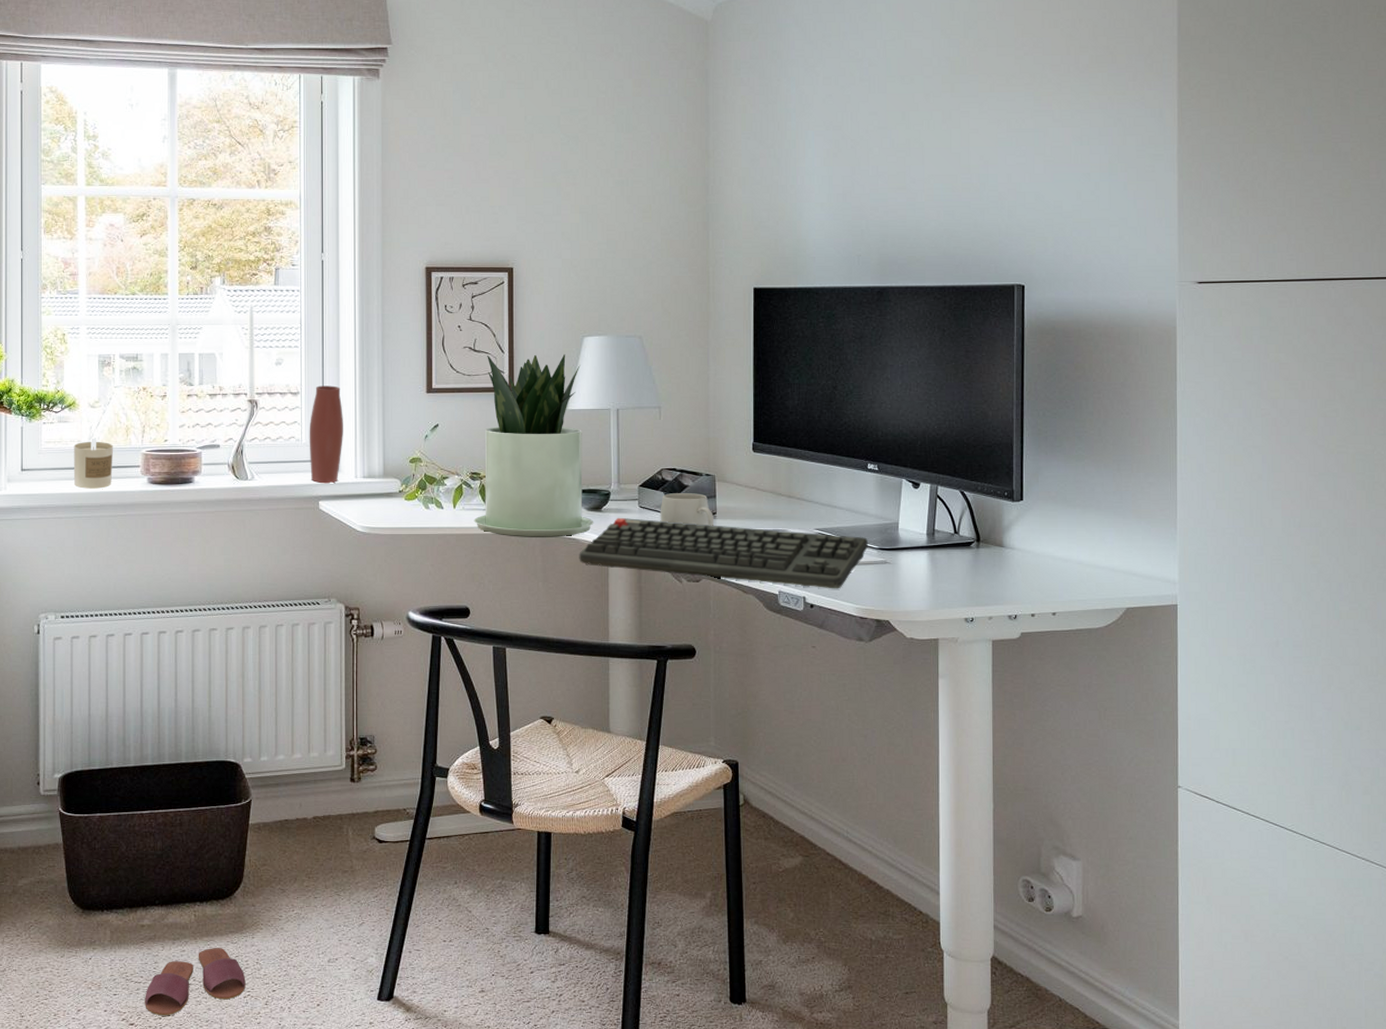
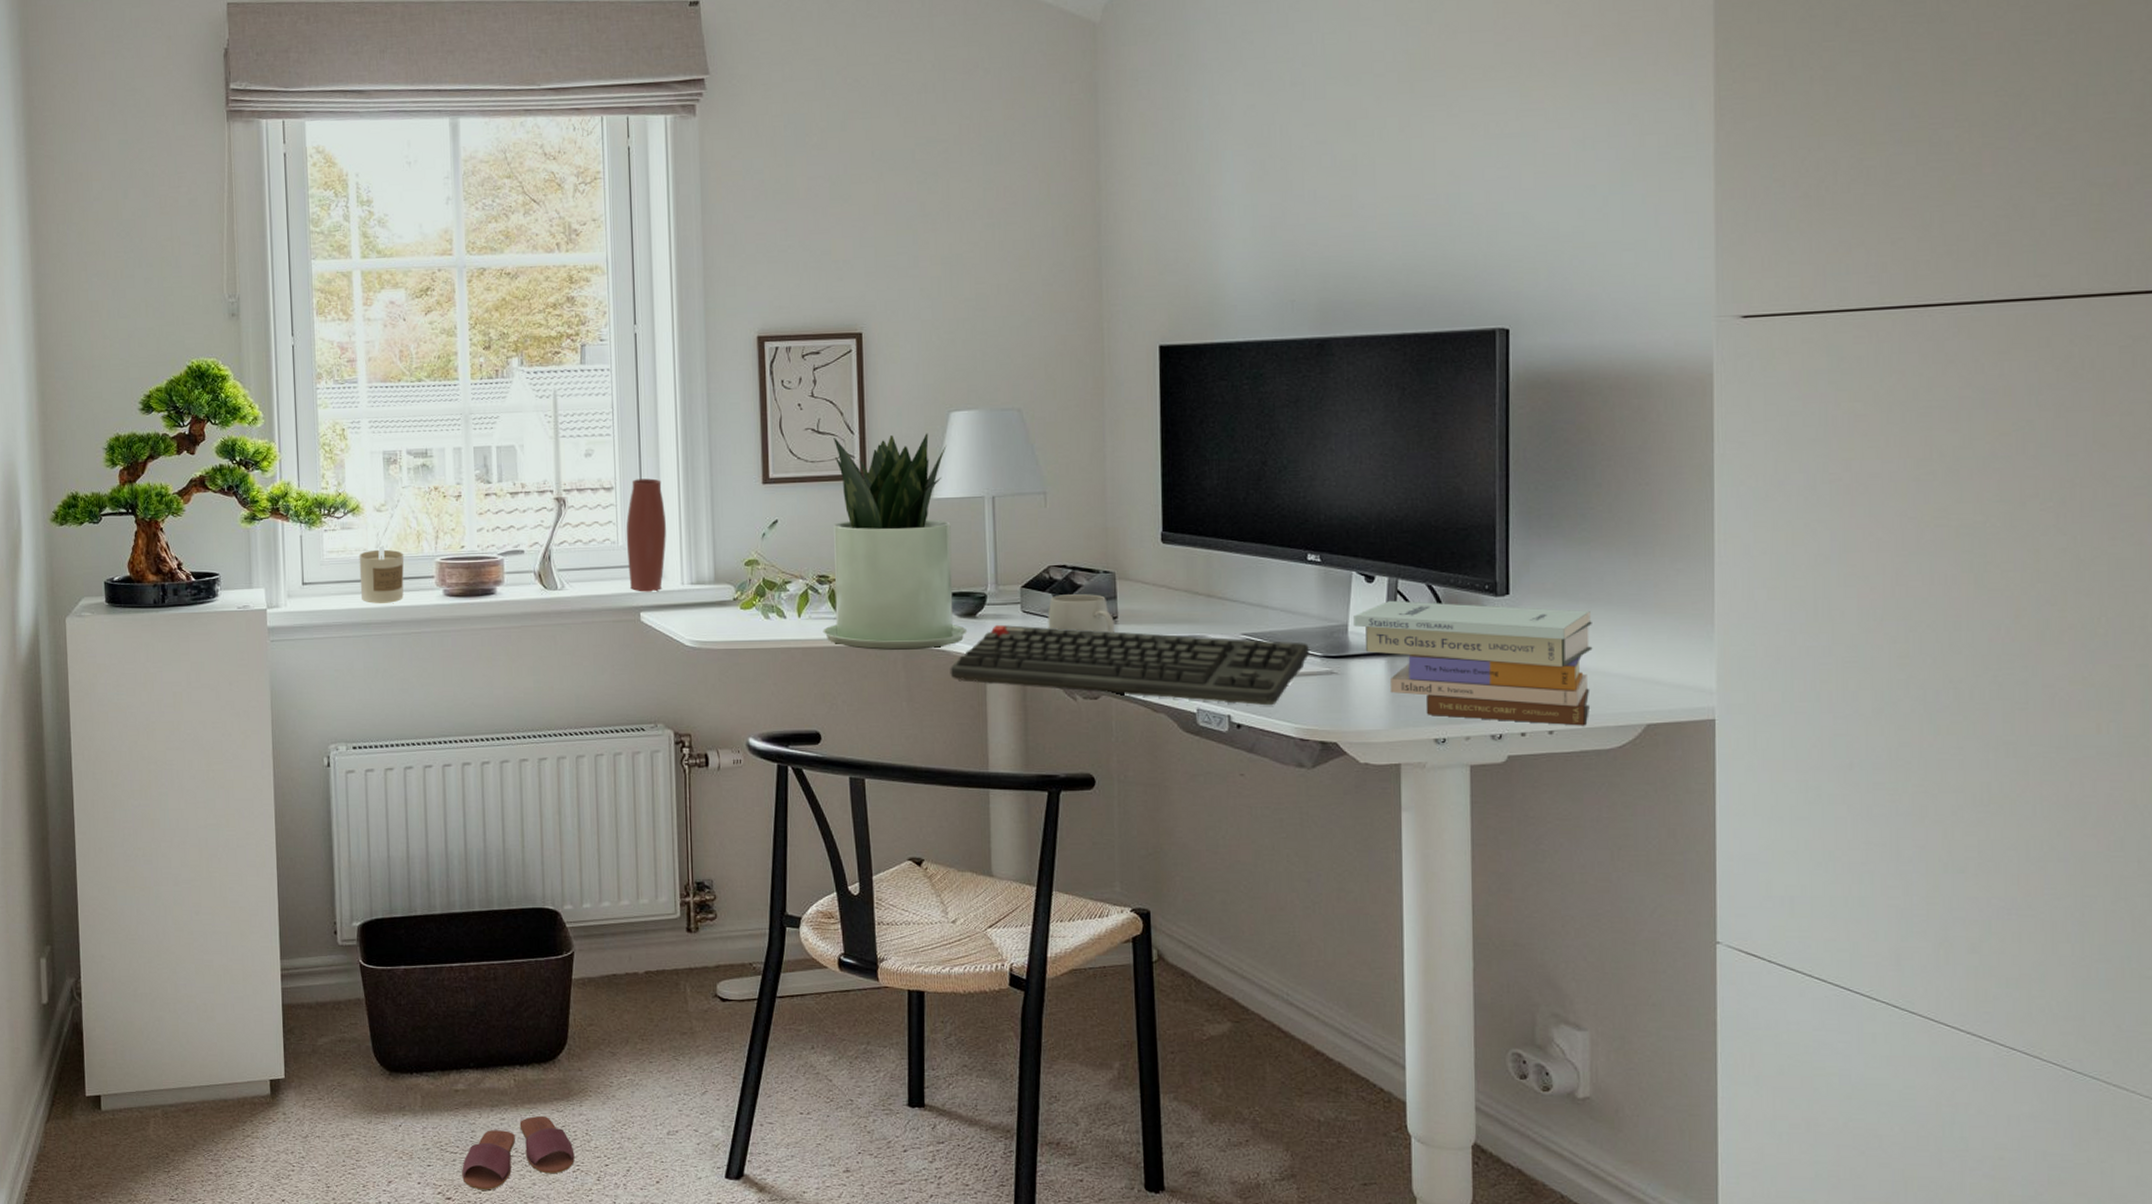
books: none [903,503,1086,609] -> present [1354,600,1593,726]

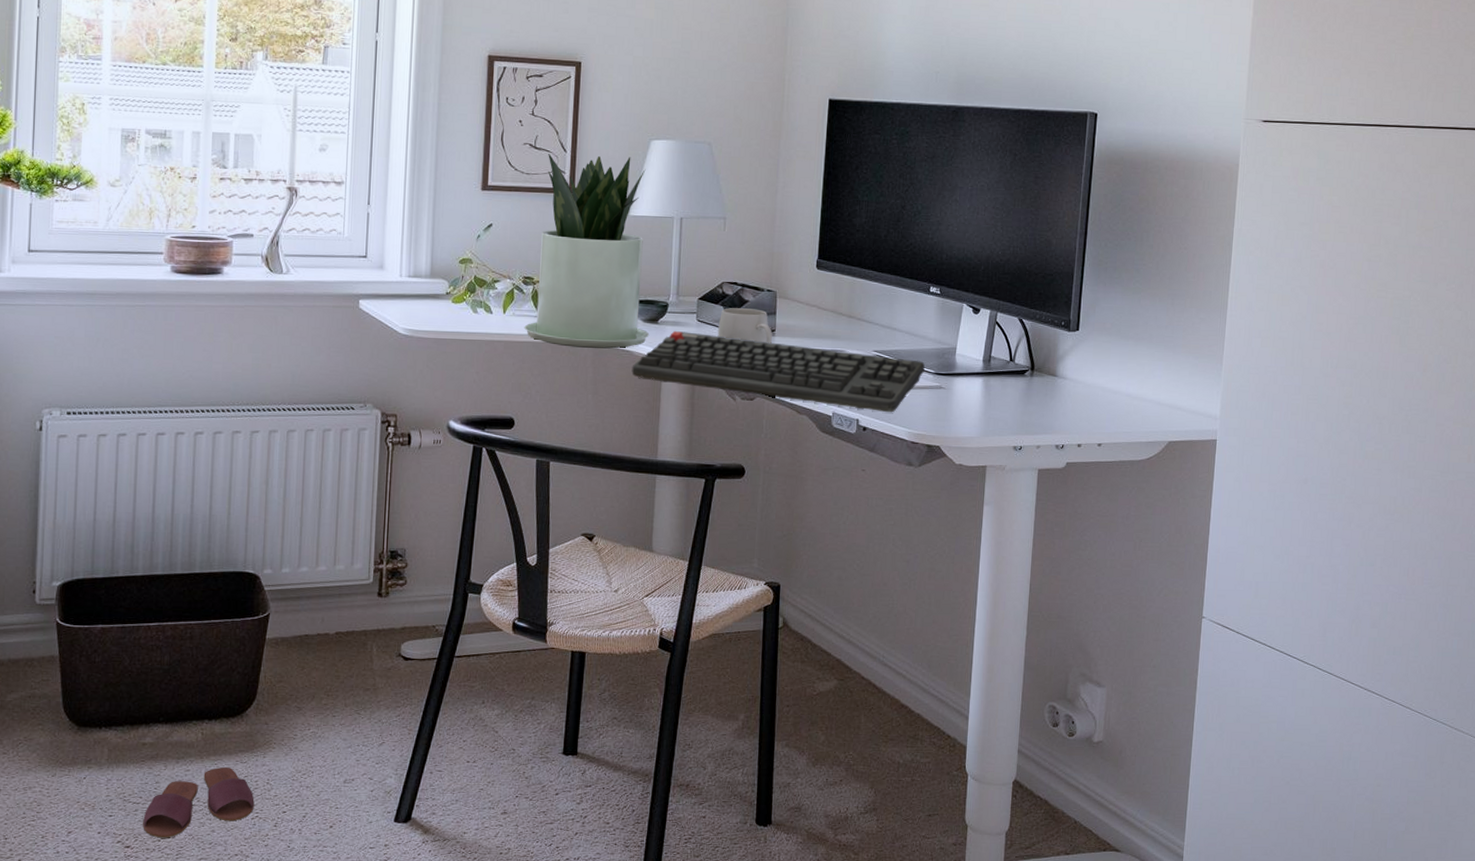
candle: present [359,545,405,605] -> none [87,219,135,277]
vase: present [626,478,666,592] -> none [351,176,391,282]
books: present [1354,600,1593,726] -> none [961,329,1137,441]

